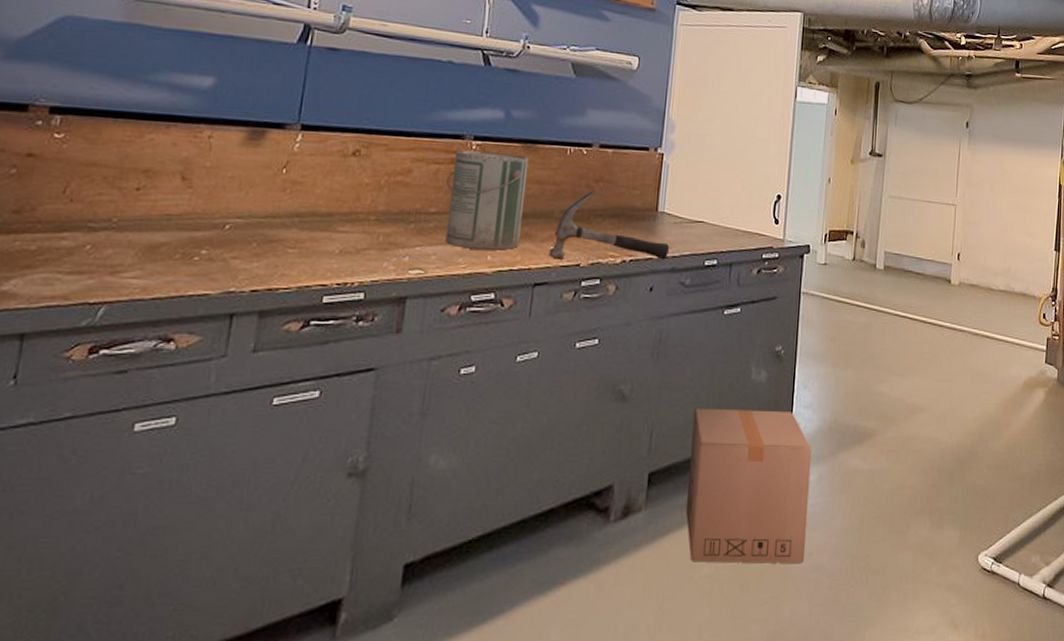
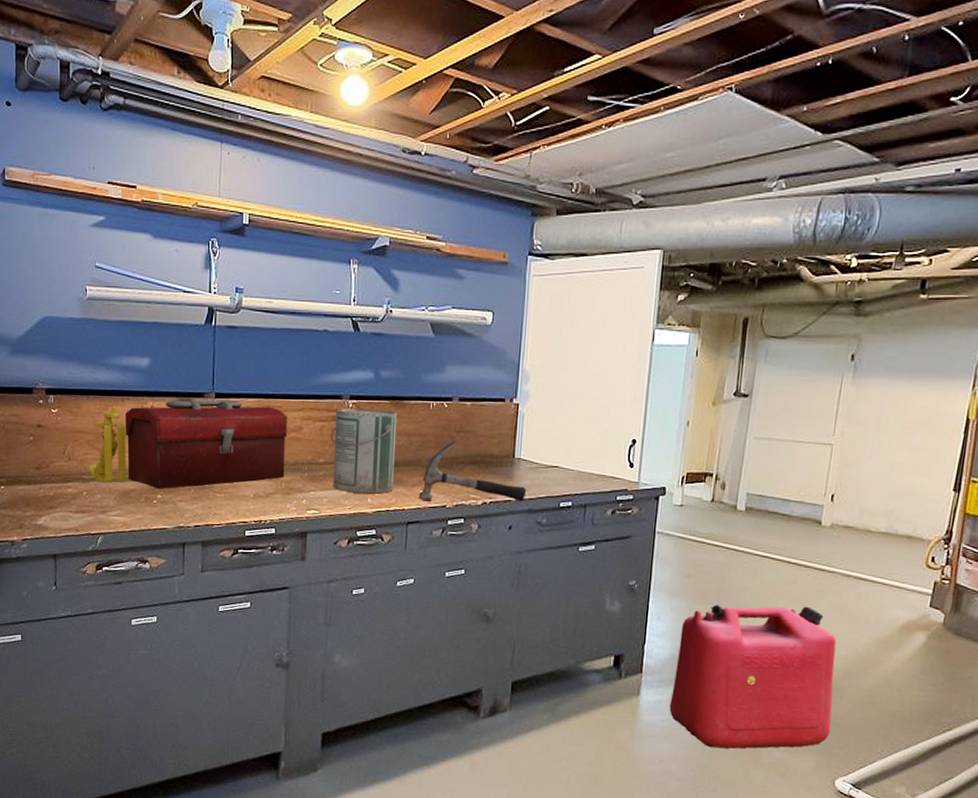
clamp: none [99,134,167,233] -> present [88,406,126,483]
toolbox: none [160,130,394,242] -> present [125,400,287,489]
cardboard box: present [685,408,812,564] -> none [545,631,664,768]
fuel can: none [817,367,971,531] -> present [669,605,837,749]

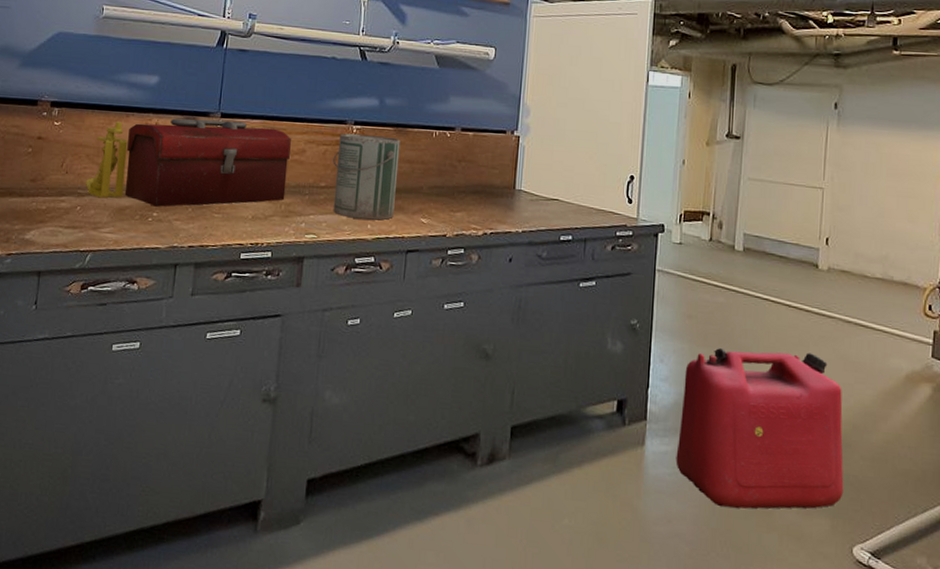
hammer: present [419,439,527,502] -> none [419,168,527,234]

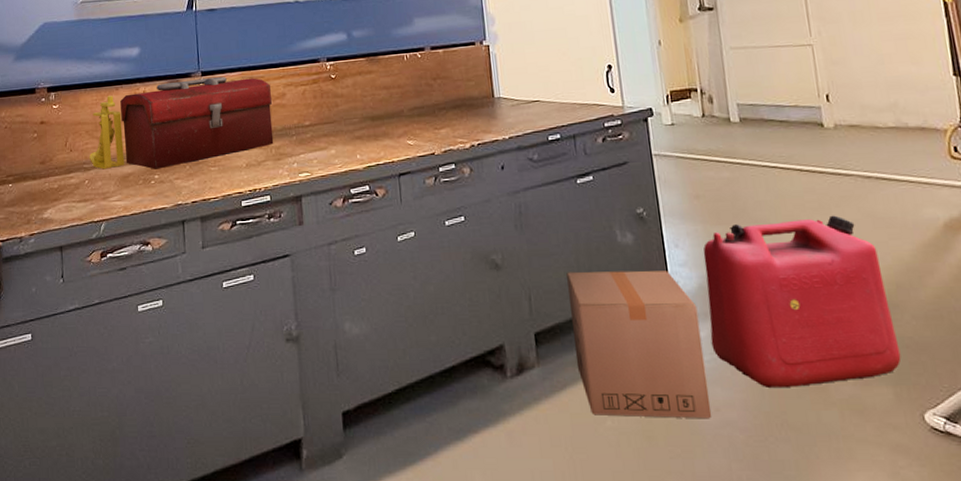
paint can: present [333,133,401,221] -> none [312,67,380,152]
cardboard box: none [546,371,669,529] -> present [566,270,712,419]

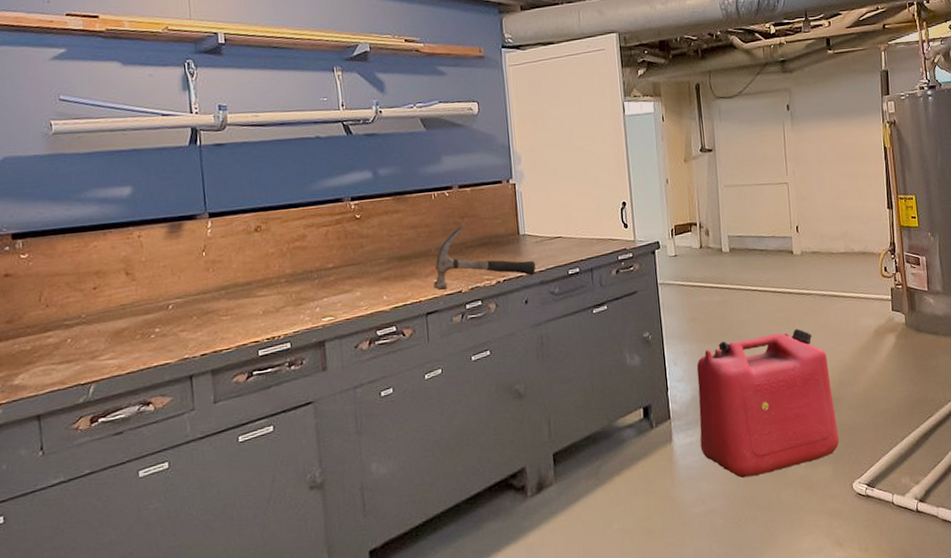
clamp: present [88,95,125,170] -> none [70,242,117,326]
toolbox: present [120,77,274,170] -> none [109,218,294,322]
hammer: none [406,87,513,151] -> present [433,225,536,290]
cardboard box: present [566,270,712,419] -> none [582,386,699,520]

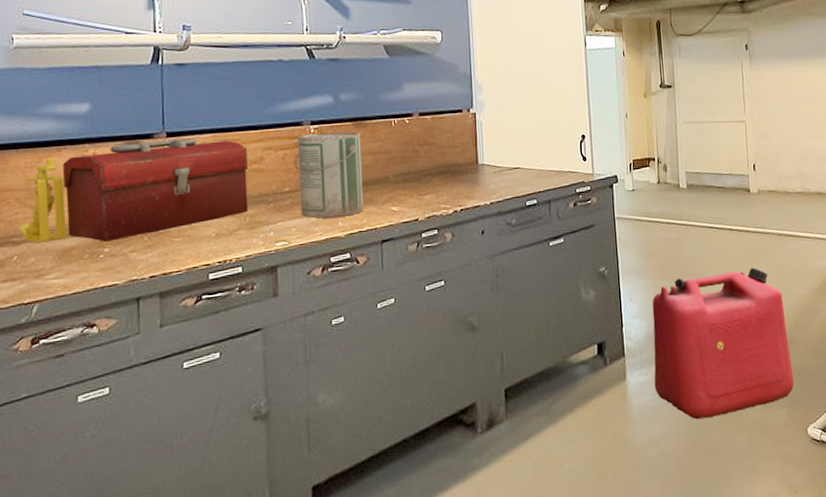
clamp: none [70,242,117,326] -> present [19,158,66,243]
toolbox: none [109,218,294,322] -> present [63,139,249,242]
paint can: none [336,206,408,294] -> present [294,132,364,219]
hammer: present [433,225,536,290] -> none [390,153,494,217]

